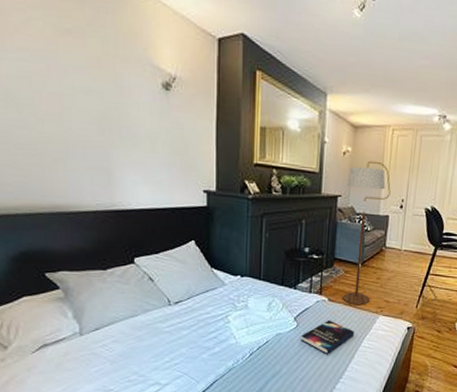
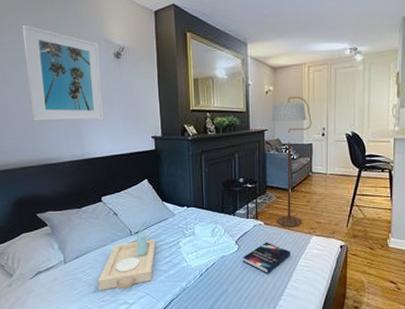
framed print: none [36,28,144,165] -> present [22,24,104,121]
serving tray: none [123,299,200,369] -> present [97,229,156,291]

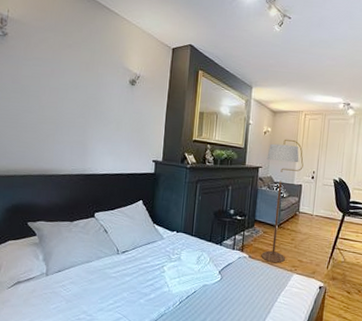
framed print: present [22,24,104,121] -> none [41,44,116,140]
serving tray: present [97,229,156,291] -> none [75,249,141,309]
hardback book: present [243,242,290,274] -> none [224,275,271,308]

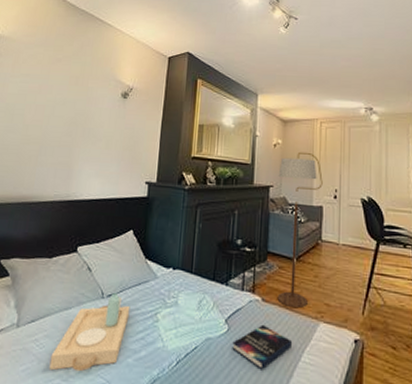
serving tray: none [75,249,141,309] -> present [49,292,130,372]
hardback book: none [224,275,271,308] -> present [232,324,292,370]

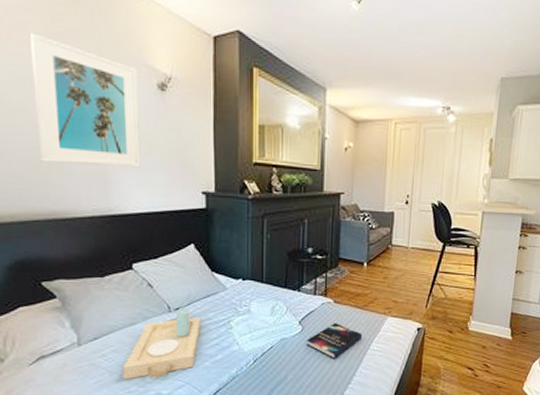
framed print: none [23,59,108,160] -> present [29,32,141,168]
floor lamp: present [277,151,323,309] -> none [348,156,395,307]

